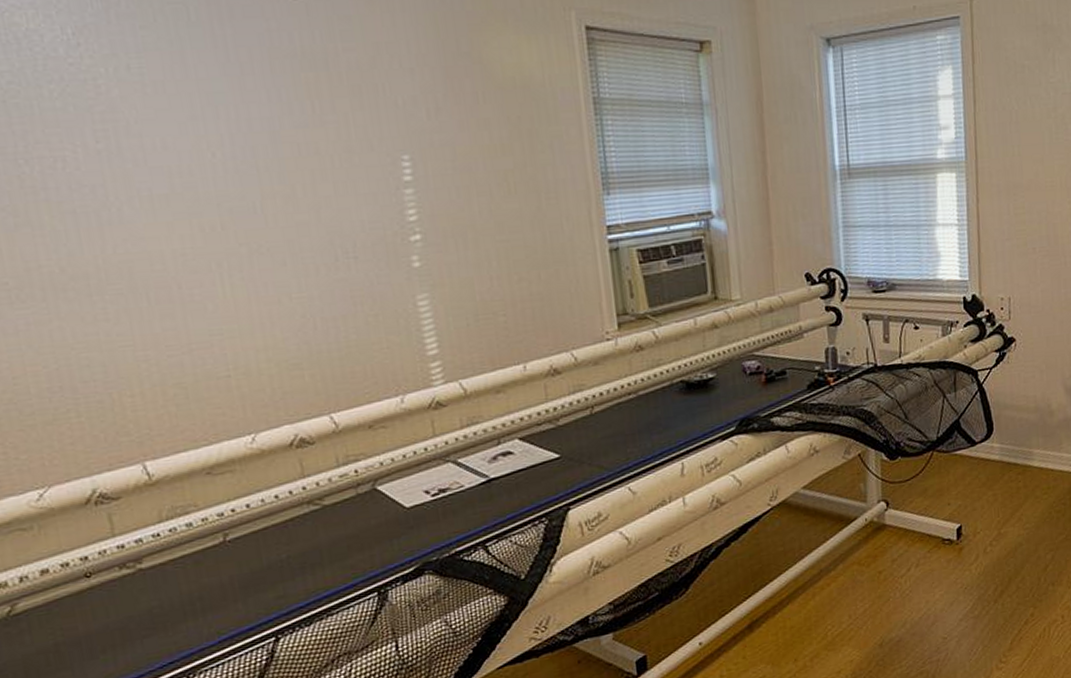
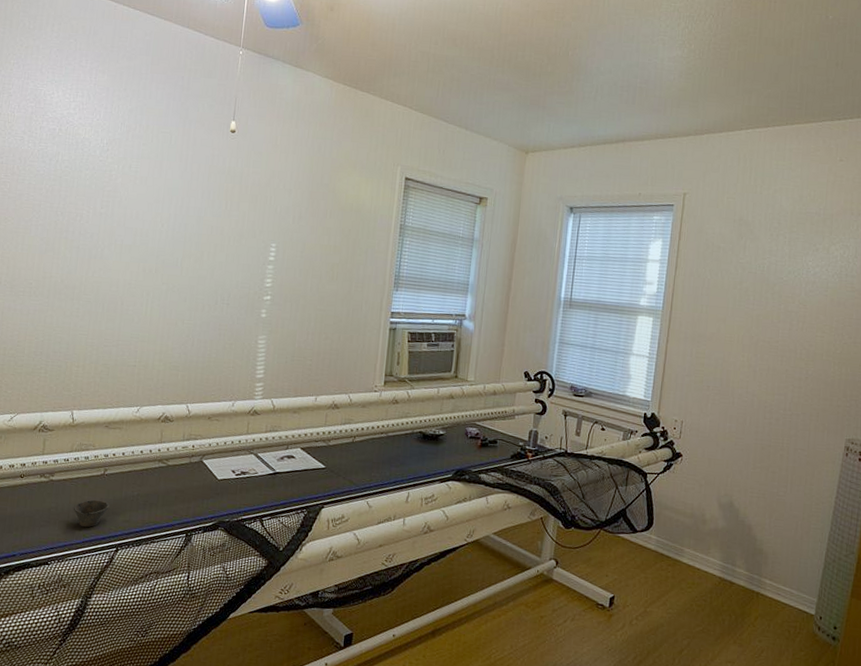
cup: none [188,578,247,622] -> present [73,499,109,528]

